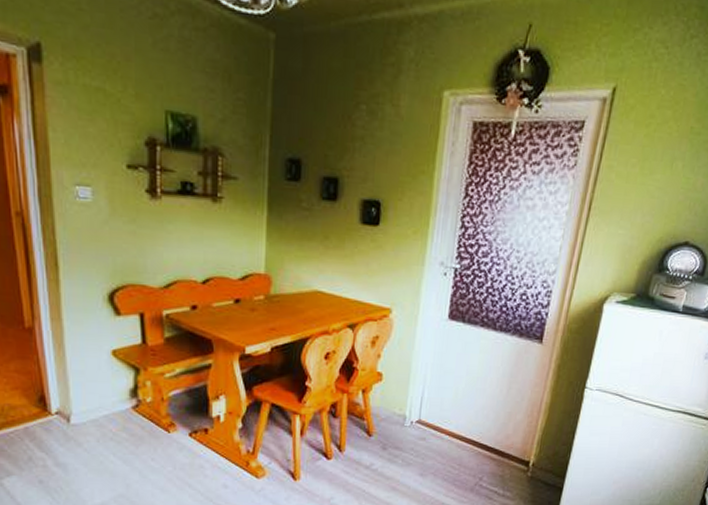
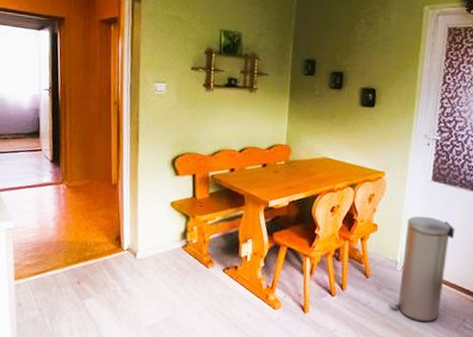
pedal bin: none [395,361,474,484] -> present [389,216,455,323]

